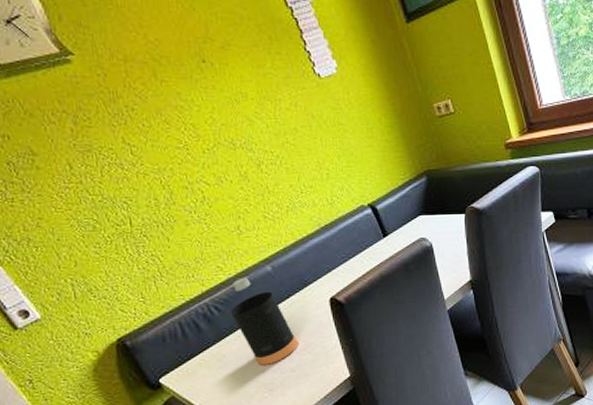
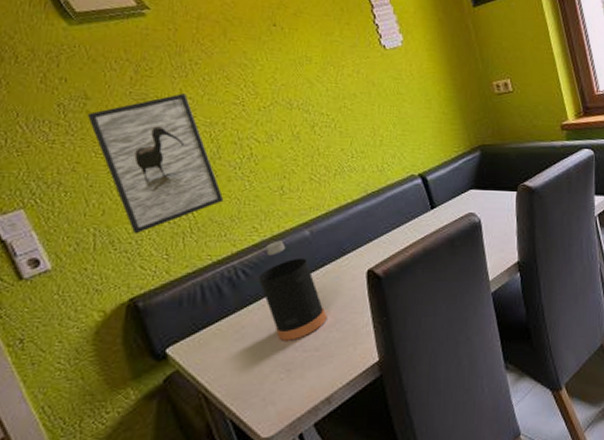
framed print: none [37,142,186,281] -> present [86,93,224,234]

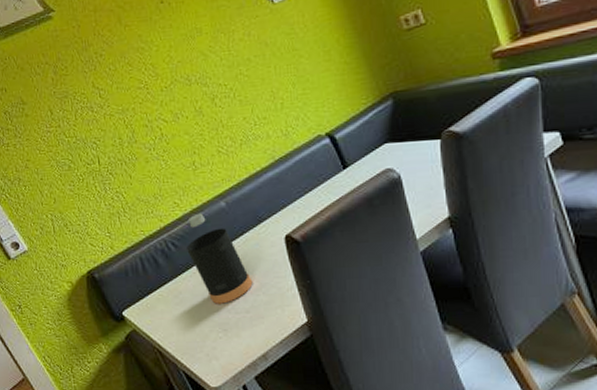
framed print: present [86,93,224,234] -> none [26,86,146,217]

